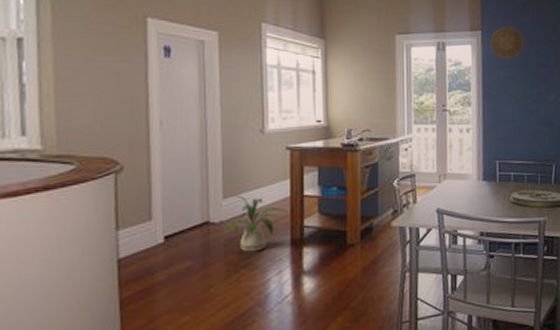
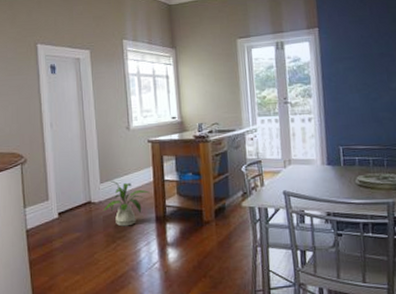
decorative plate: present [489,26,525,60] -> none [327,21,363,53]

